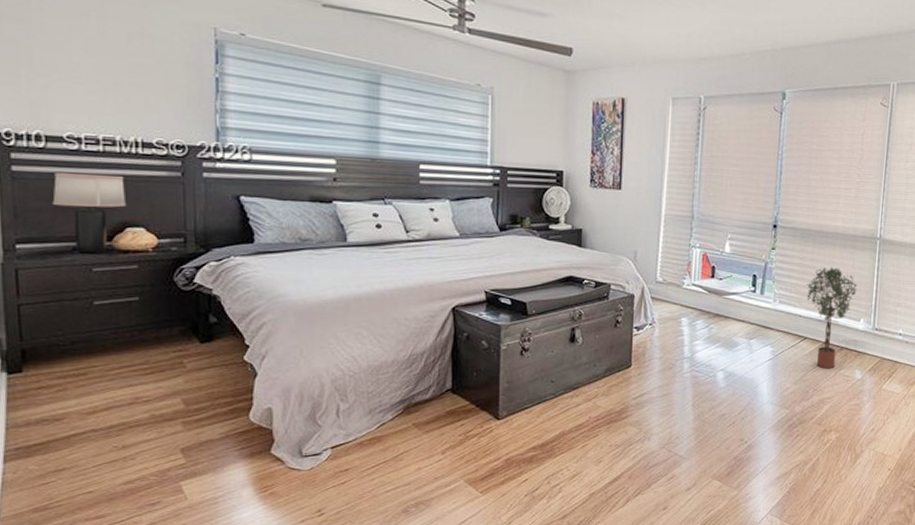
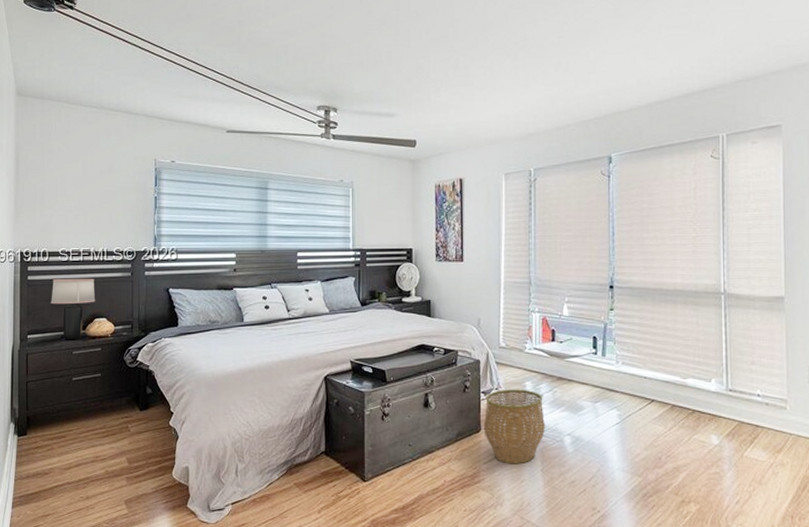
basket: none [634,324,700,400] -> present [483,389,546,465]
potted tree: present [806,266,857,369] -> none [648,325,704,434]

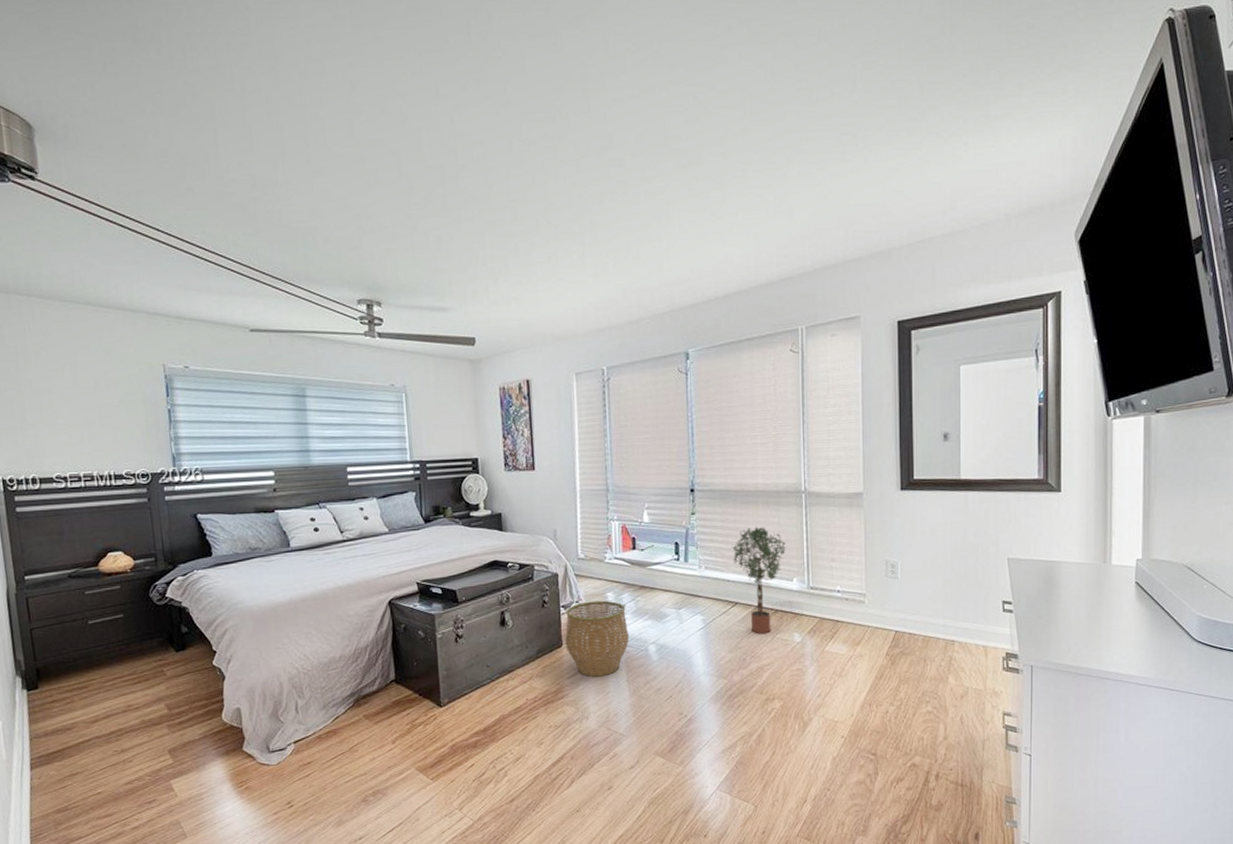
table lamp: present [51,278,96,340] -> none [49,506,107,580]
potted tree: none [648,325,704,434] -> present [731,526,786,634]

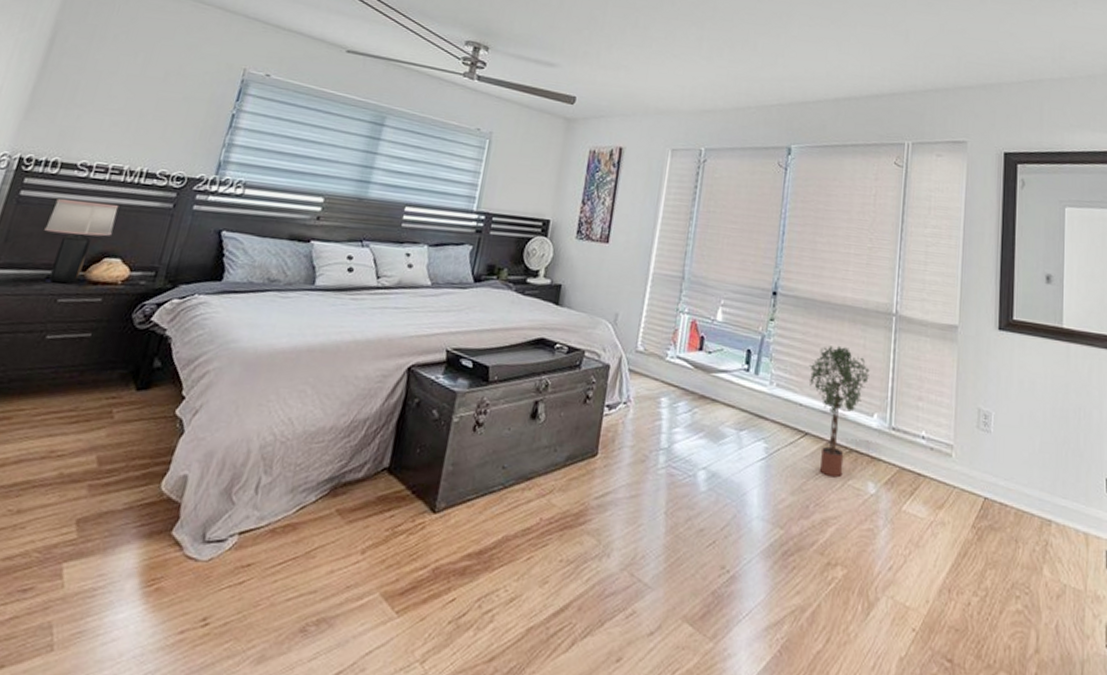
table lamp: none [49,506,107,580] -> present [44,199,119,284]
basket: present [564,600,630,677] -> none [600,404,680,503]

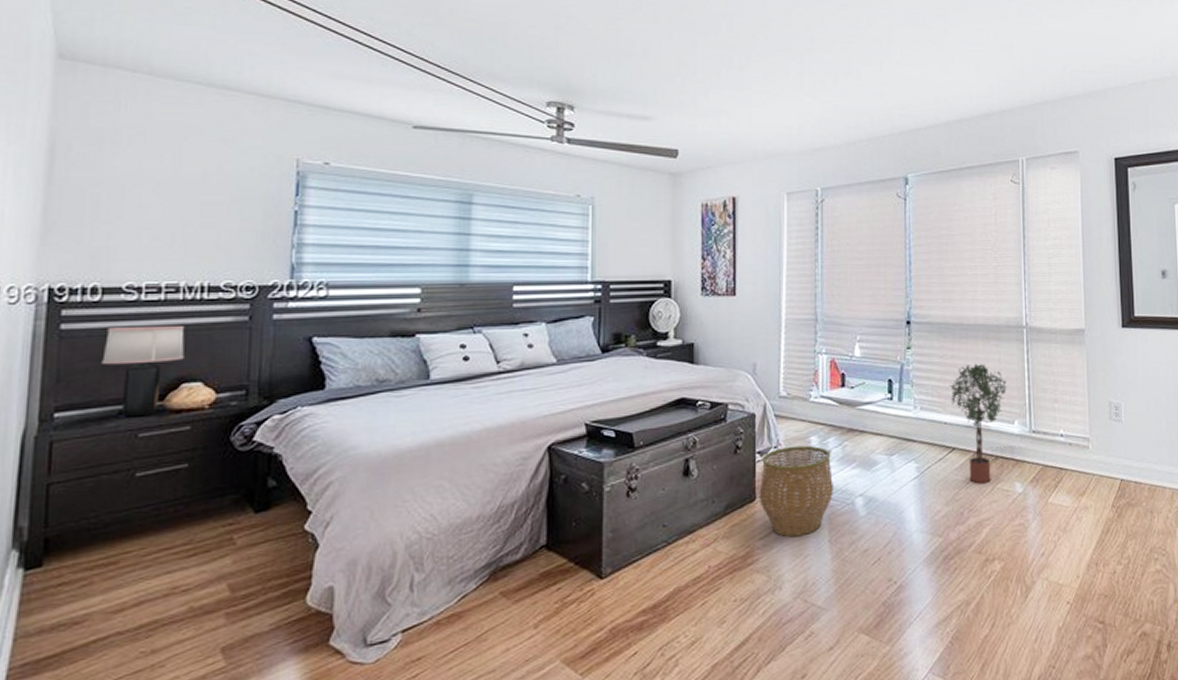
basket: none [600,404,680,503] -> present [759,445,835,538]

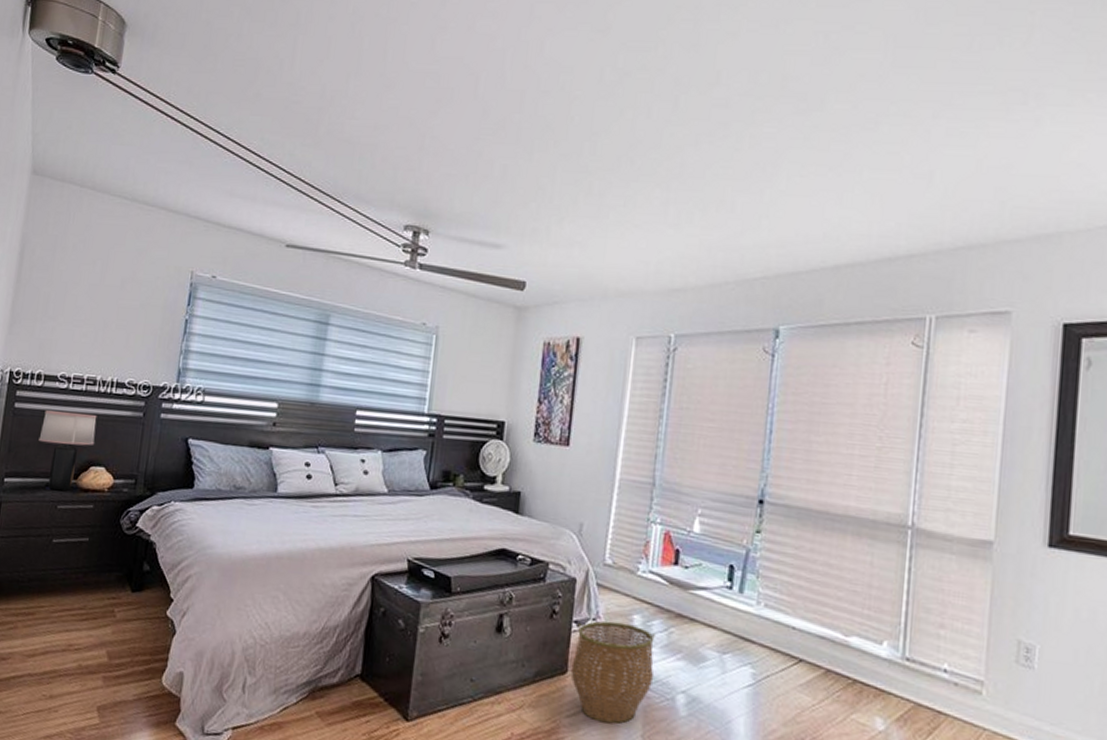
potted tree: present [949,363,1007,484] -> none [802,562,878,711]

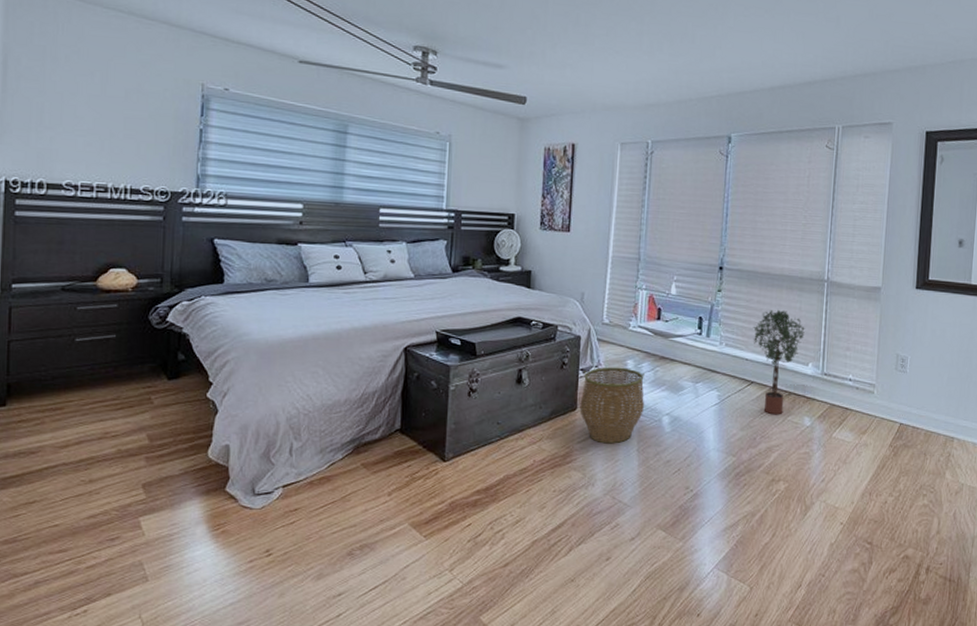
table lamp: present [38,410,97,492] -> none [48,217,113,293]
potted tree: none [802,562,878,711] -> present [752,309,805,415]

